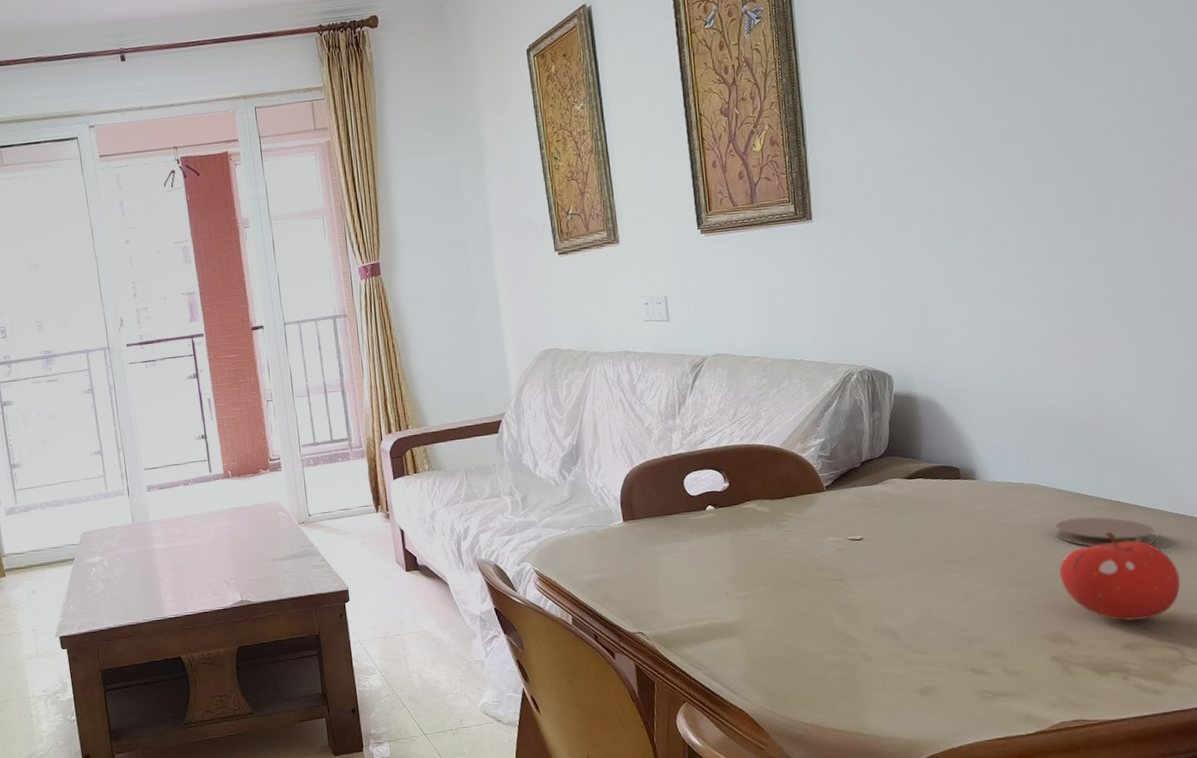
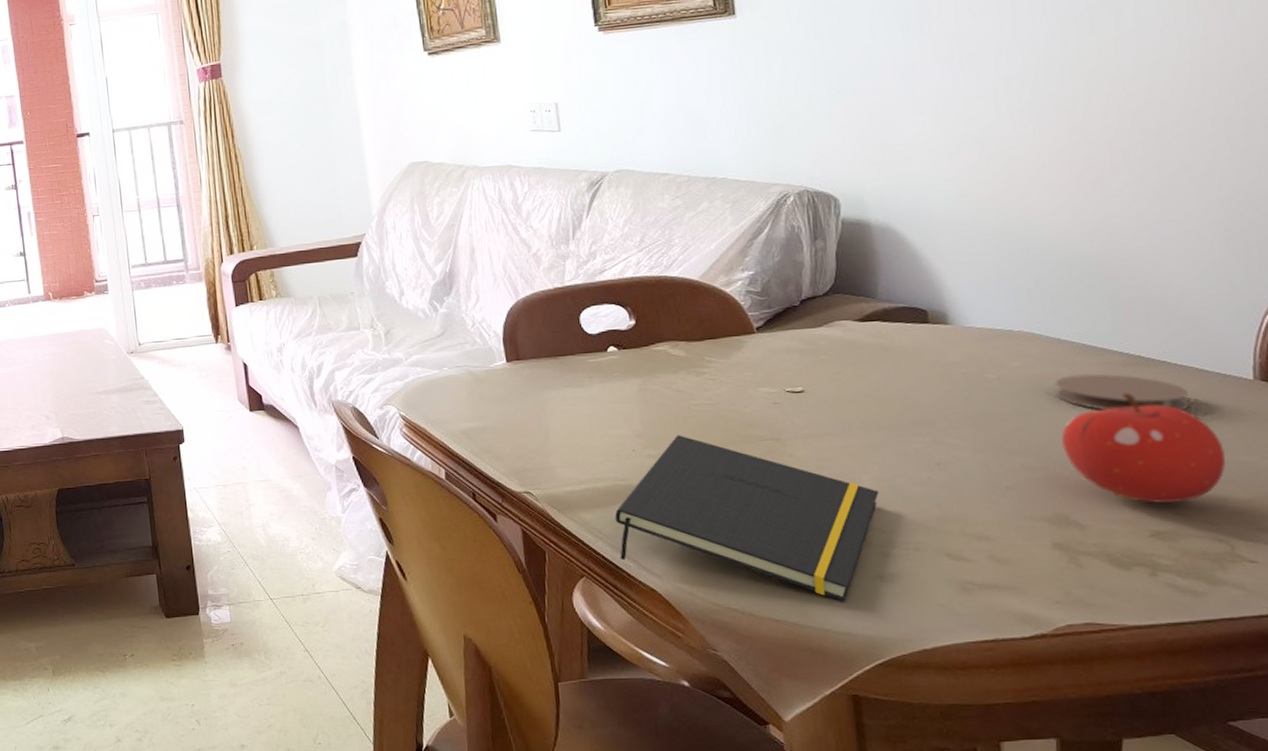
notepad: none [711,579,920,713] -> present [615,435,879,602]

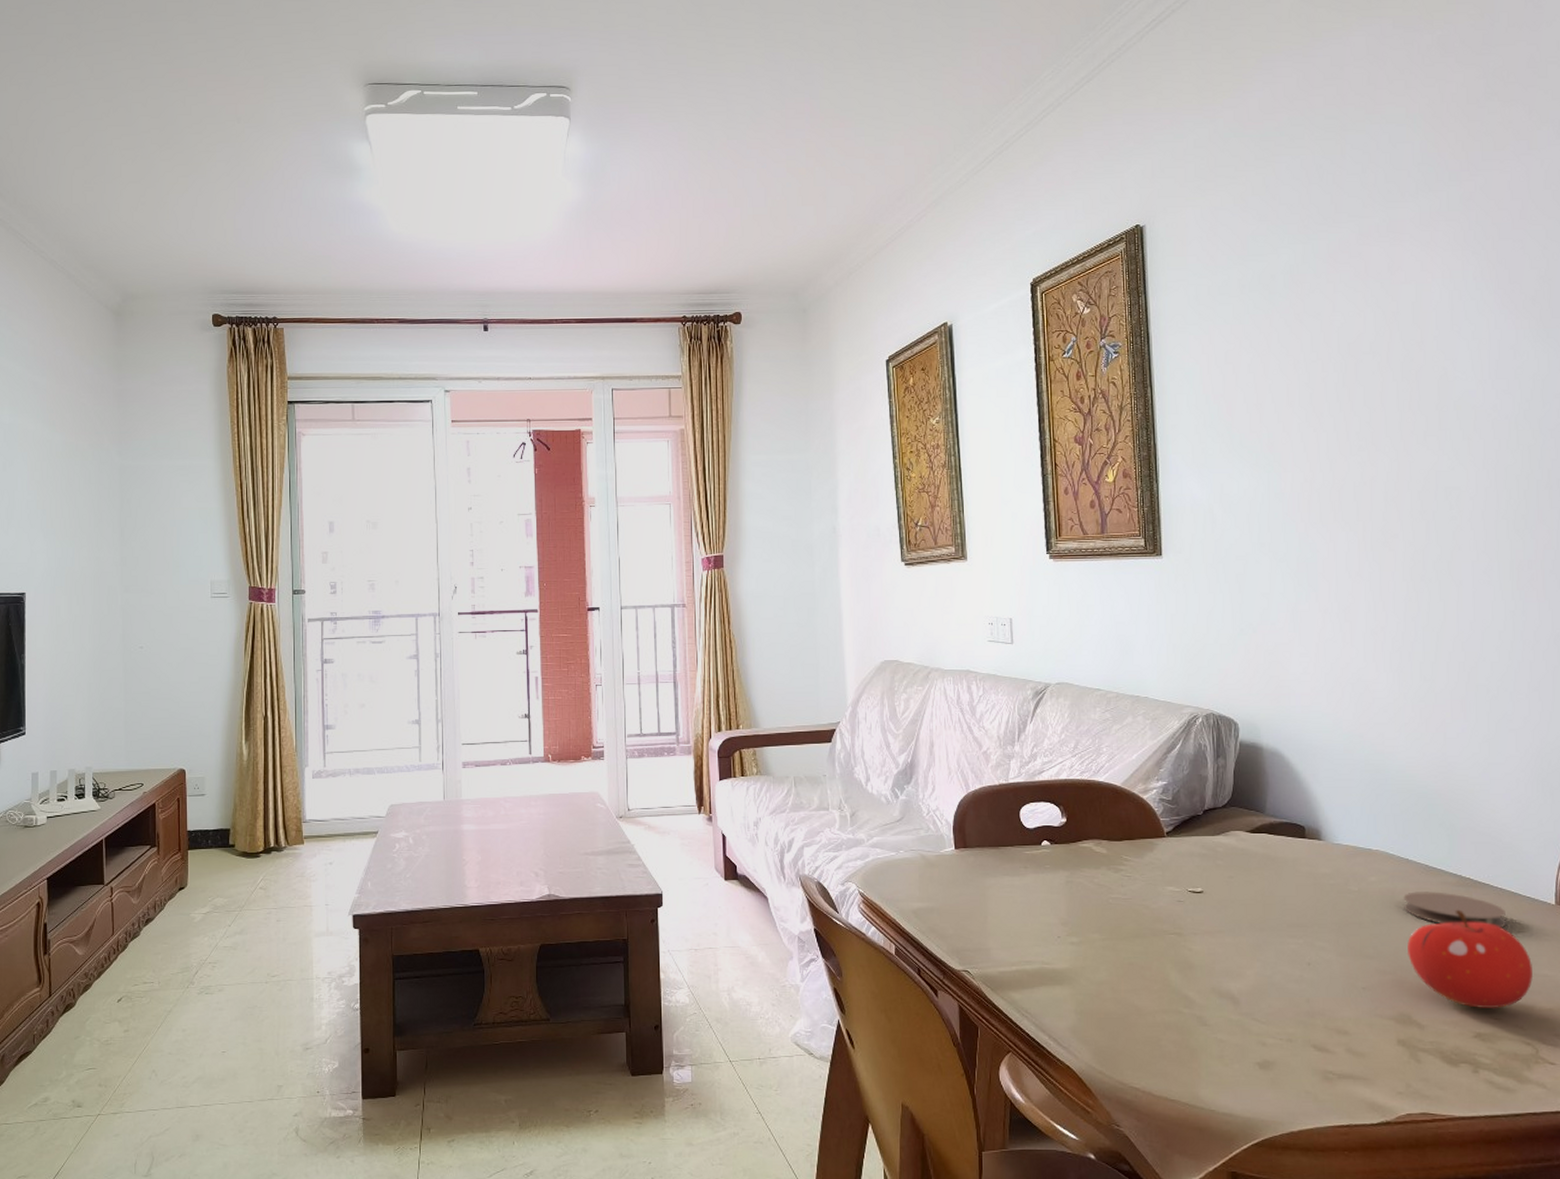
notepad: present [615,435,879,602] -> none [1040,925,1260,1086]

